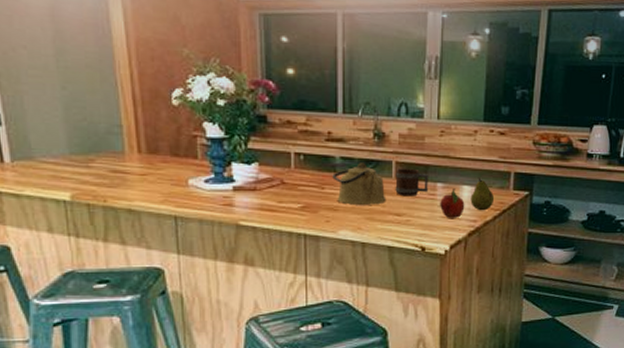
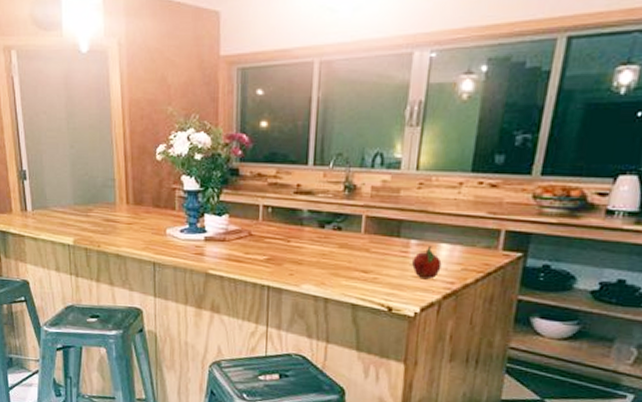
kettle: present [332,163,386,205] -> none [299,216,354,260]
mug: present [395,168,428,197] -> none [363,222,401,253]
fruit: present [470,178,495,211] -> none [448,235,479,273]

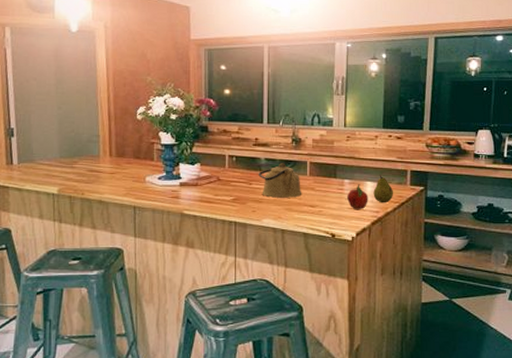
kettle: none [299,216,354,260] -> present [258,163,302,198]
fruit: none [448,235,479,273] -> present [373,175,394,203]

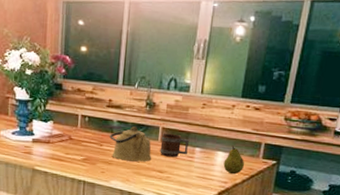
mug: none [309,167,337,191] -> present [160,133,189,158]
fruit: present [347,184,368,210] -> none [196,153,218,180]

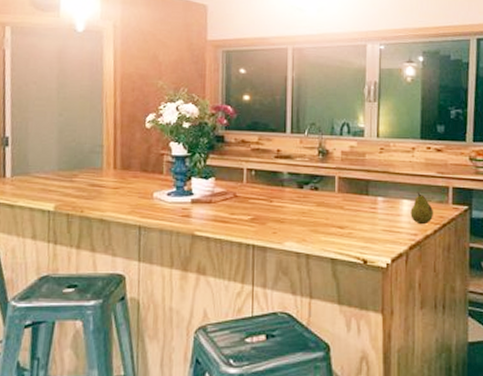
kettle: present [109,126,152,162] -> none [280,178,330,218]
mug: present [160,133,189,158] -> none [338,183,369,210]

